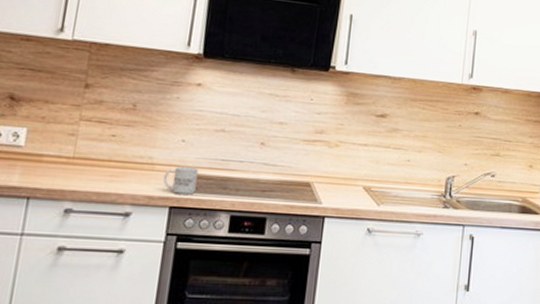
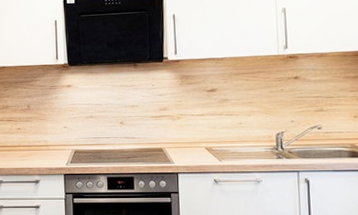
mug: present [163,166,198,195] -> none [56,145,80,165]

